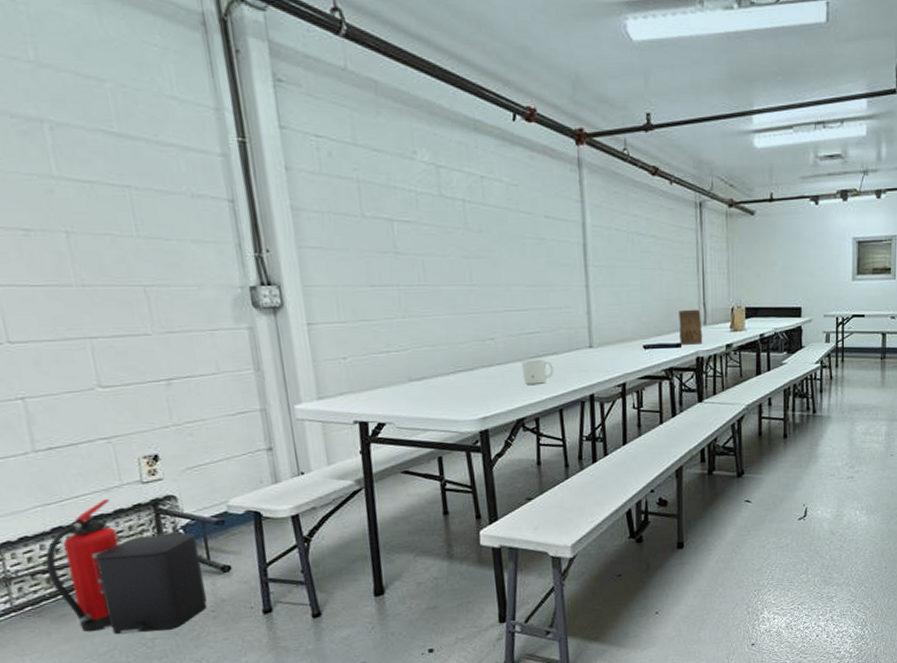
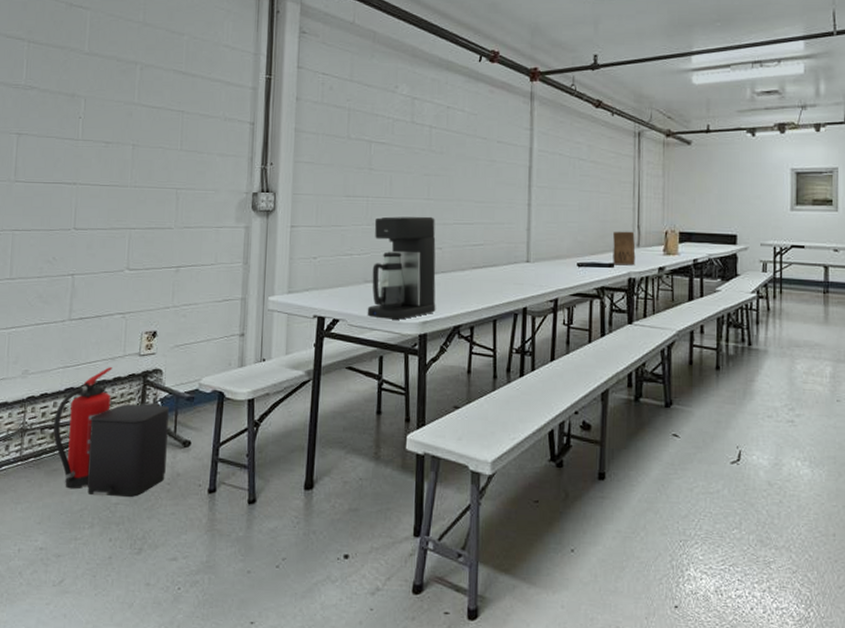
coffee maker: none [410,304,495,418] -> present [367,216,436,320]
mug: present [521,359,555,385] -> none [463,270,493,294]

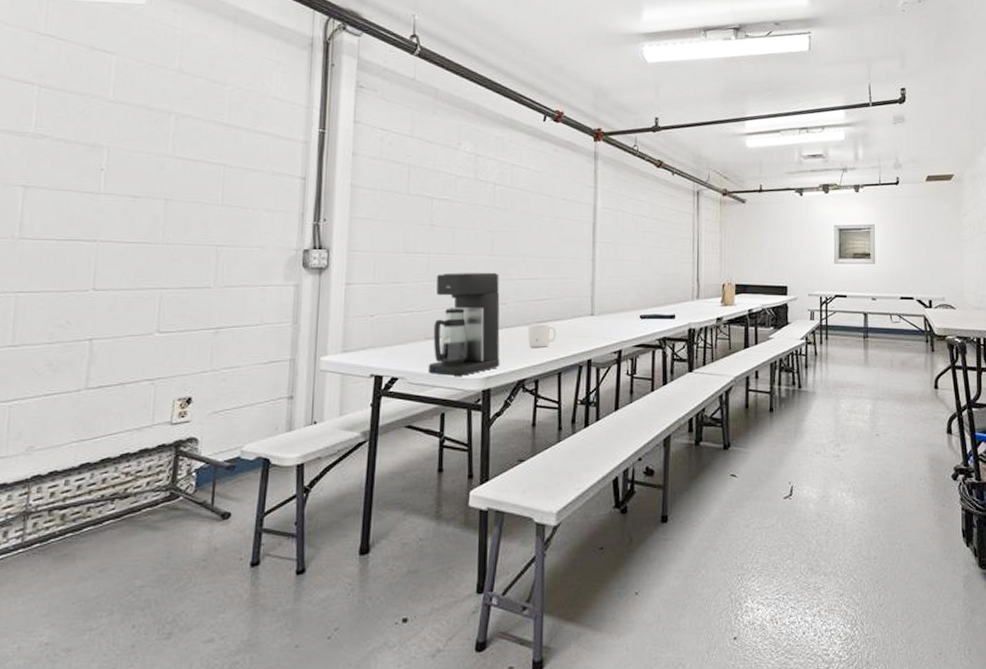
fire extinguisher: present [53,367,113,489] -> none [63,438,139,575]
pedal bin: present [86,402,169,497] -> none [105,474,206,580]
mug: none [463,270,493,294] -> present [527,324,557,347]
paper bag: present [613,231,636,266] -> none [674,284,695,317]

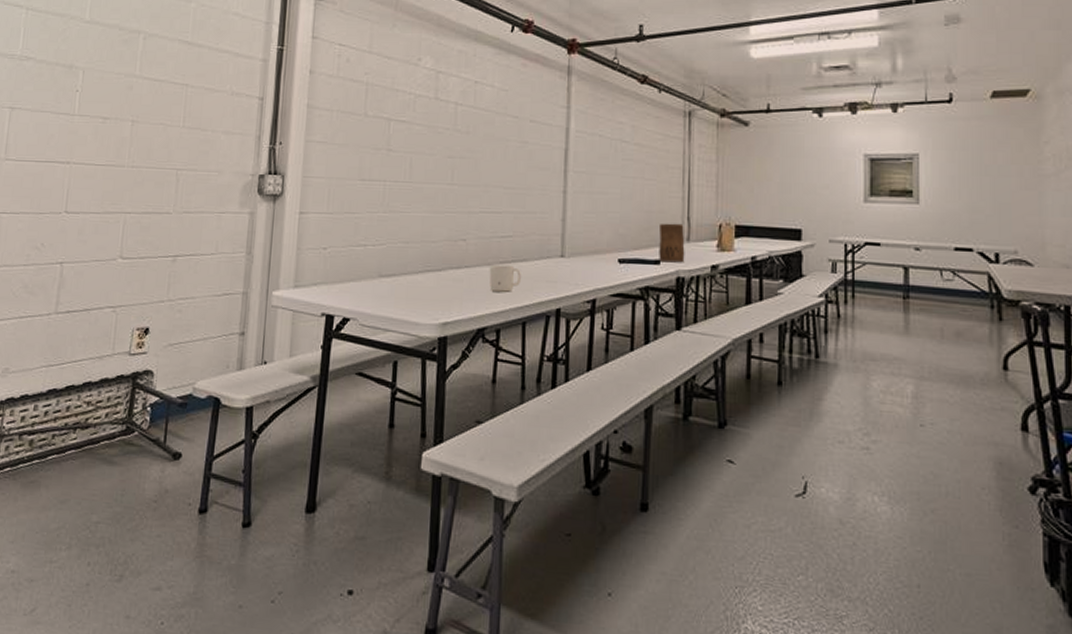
coffee maker: present [428,272,500,376] -> none [381,203,460,320]
paper bag: none [674,284,695,317] -> present [659,223,685,263]

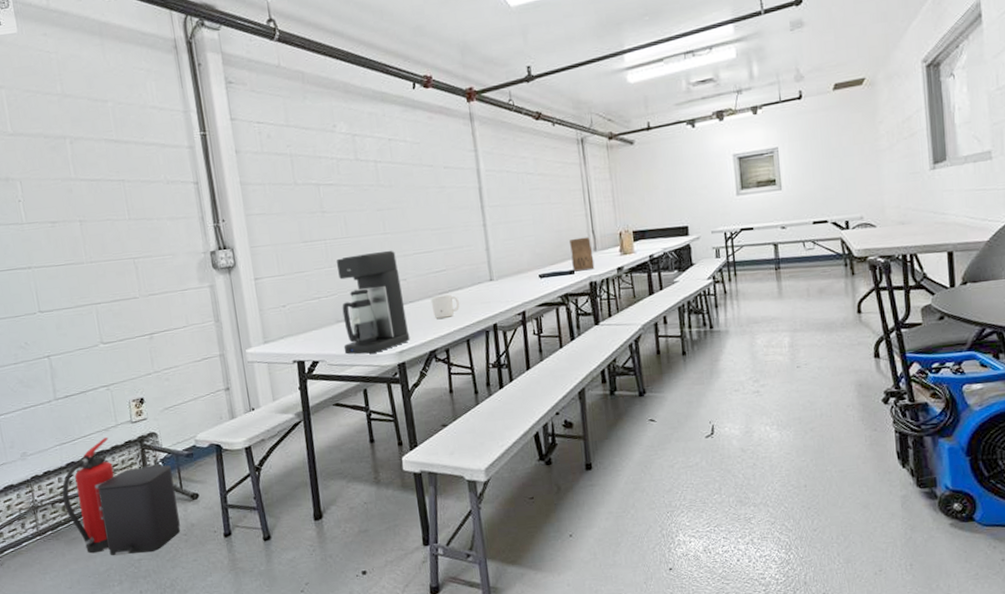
fire extinguisher: none [32,367,100,505] -> present [62,437,115,554]
pedal bin: none [65,408,159,515] -> present [97,464,181,556]
coffee maker: none [381,203,460,320] -> present [336,250,410,354]

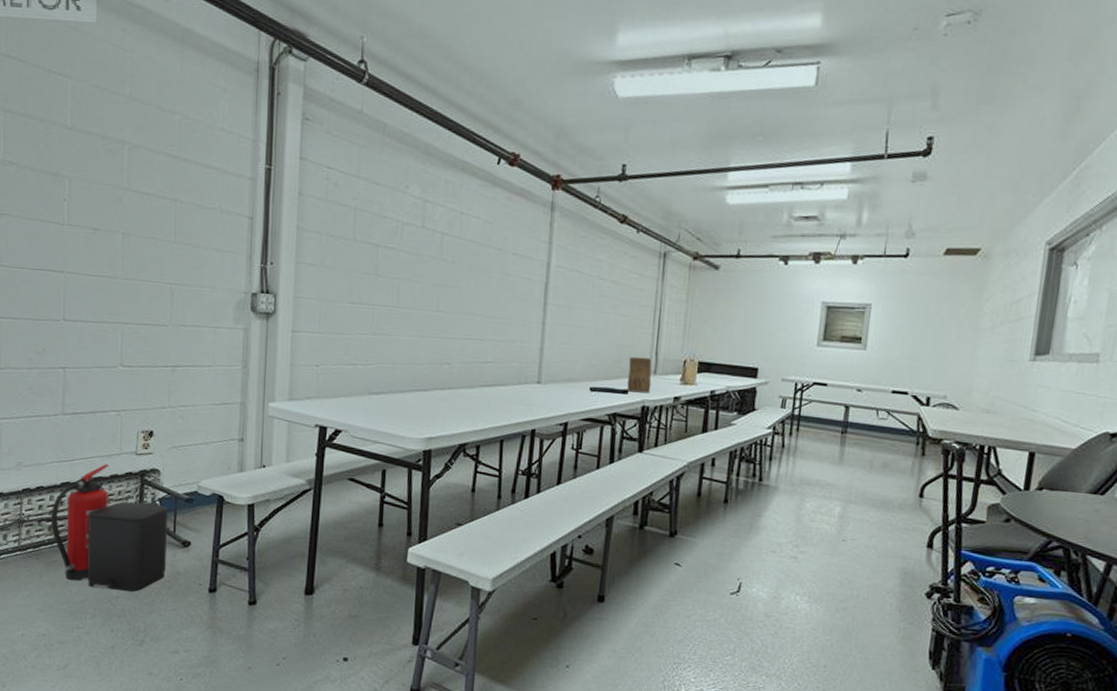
coffee maker: present [336,250,410,354] -> none [370,327,444,434]
mug: present [430,294,460,319] -> none [471,387,502,413]

